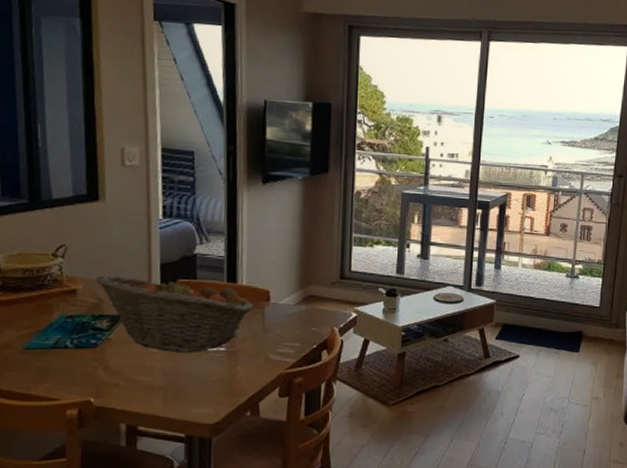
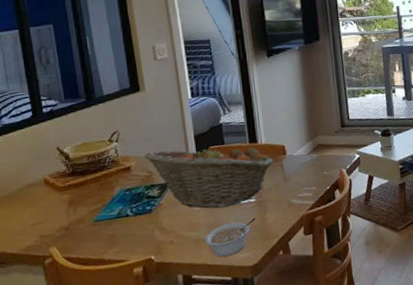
legume: none [158,369,223,410] -> present [204,217,256,257]

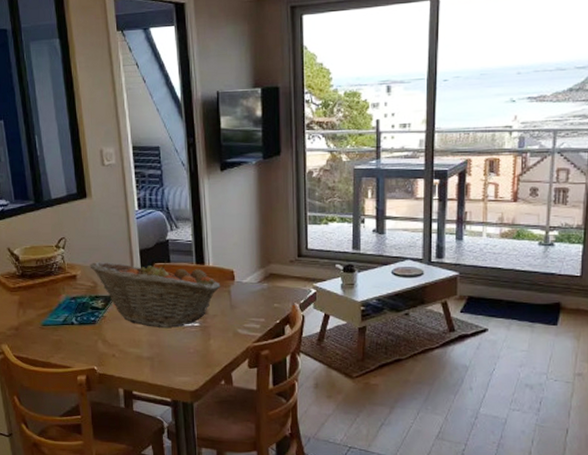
legume: present [204,217,256,257] -> none [146,342,199,378]

